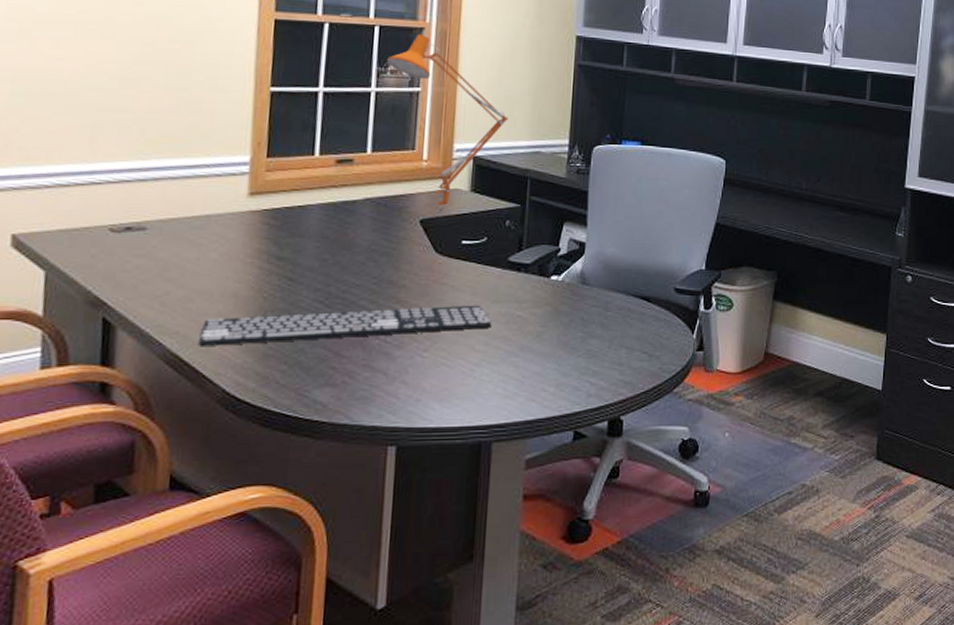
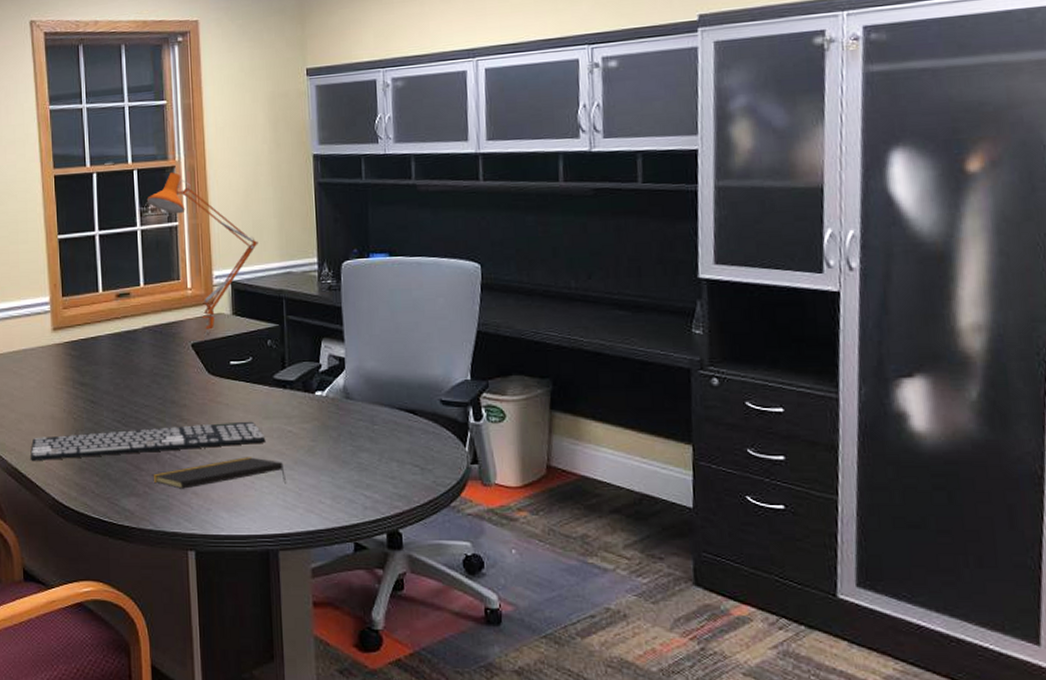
notepad: none [354,343,509,378] -> present [151,457,286,489]

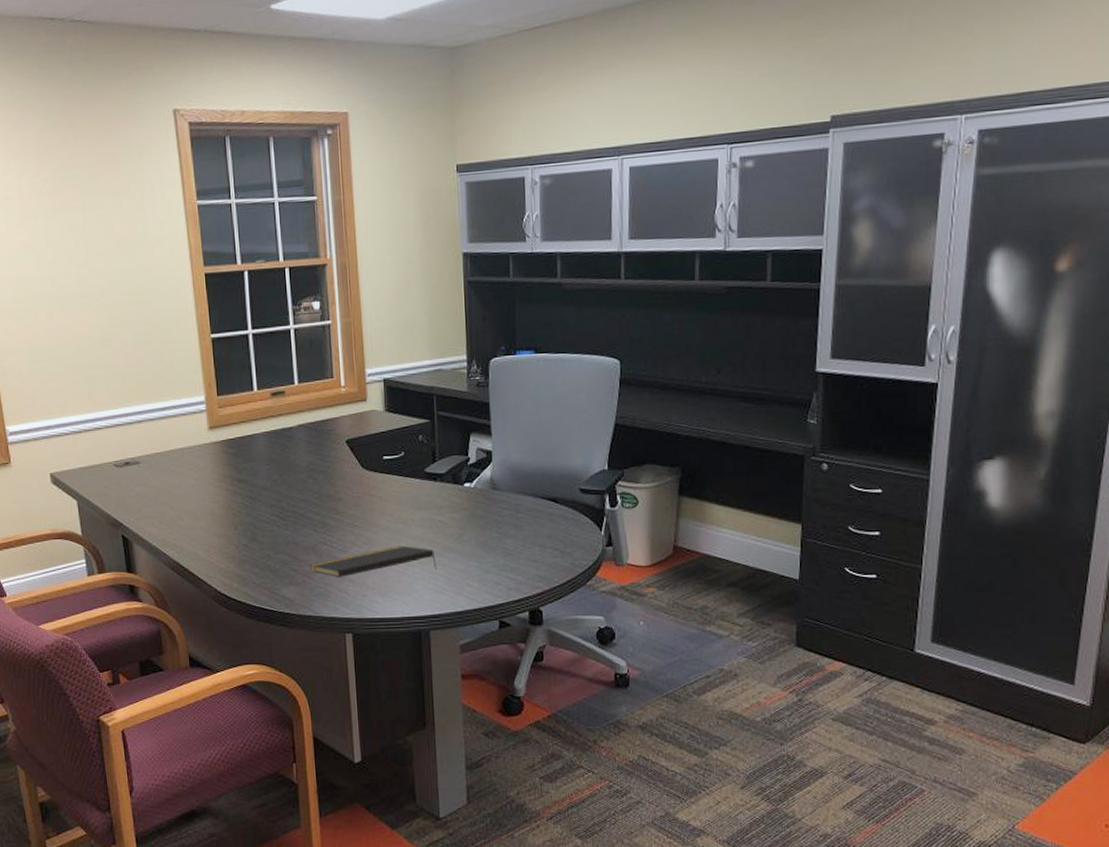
keyboard: present [30,421,266,461] -> none [191,512,418,555]
desk lamp: present [146,172,259,334] -> none [299,270,410,430]

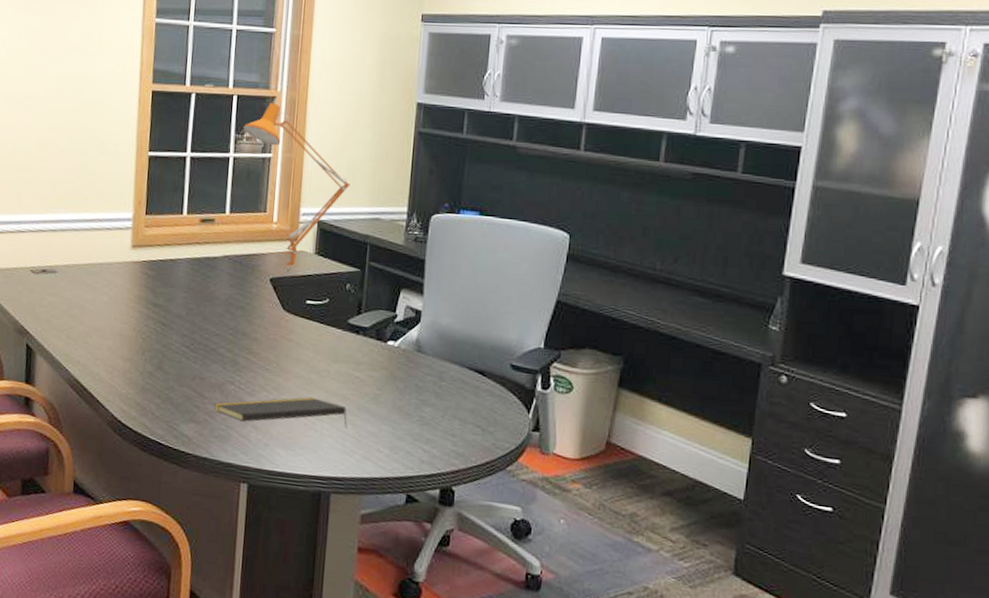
desk lamp: none [299,270,410,430] -> present [243,103,350,270]

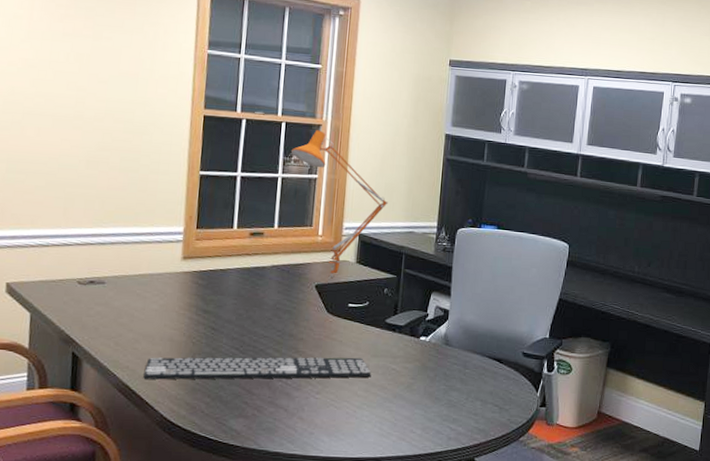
keyboard: none [94,352,332,386] -> present [143,357,372,380]
notepad: present [213,397,347,429] -> none [262,389,385,415]

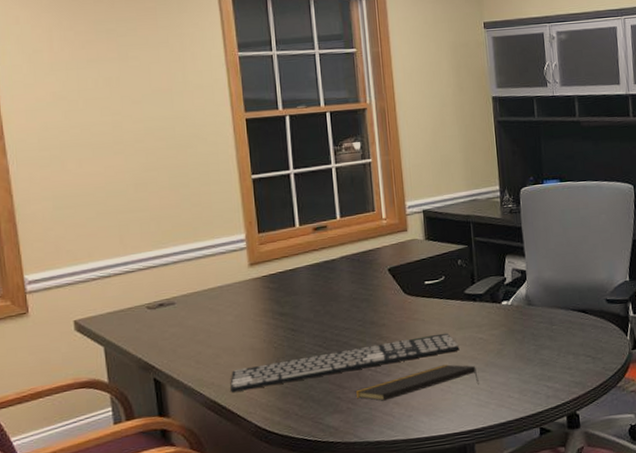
notepad: none [262,389,385,415] -> present [354,364,479,401]
desk lamp: present [290,130,388,278] -> none [340,114,447,259]

